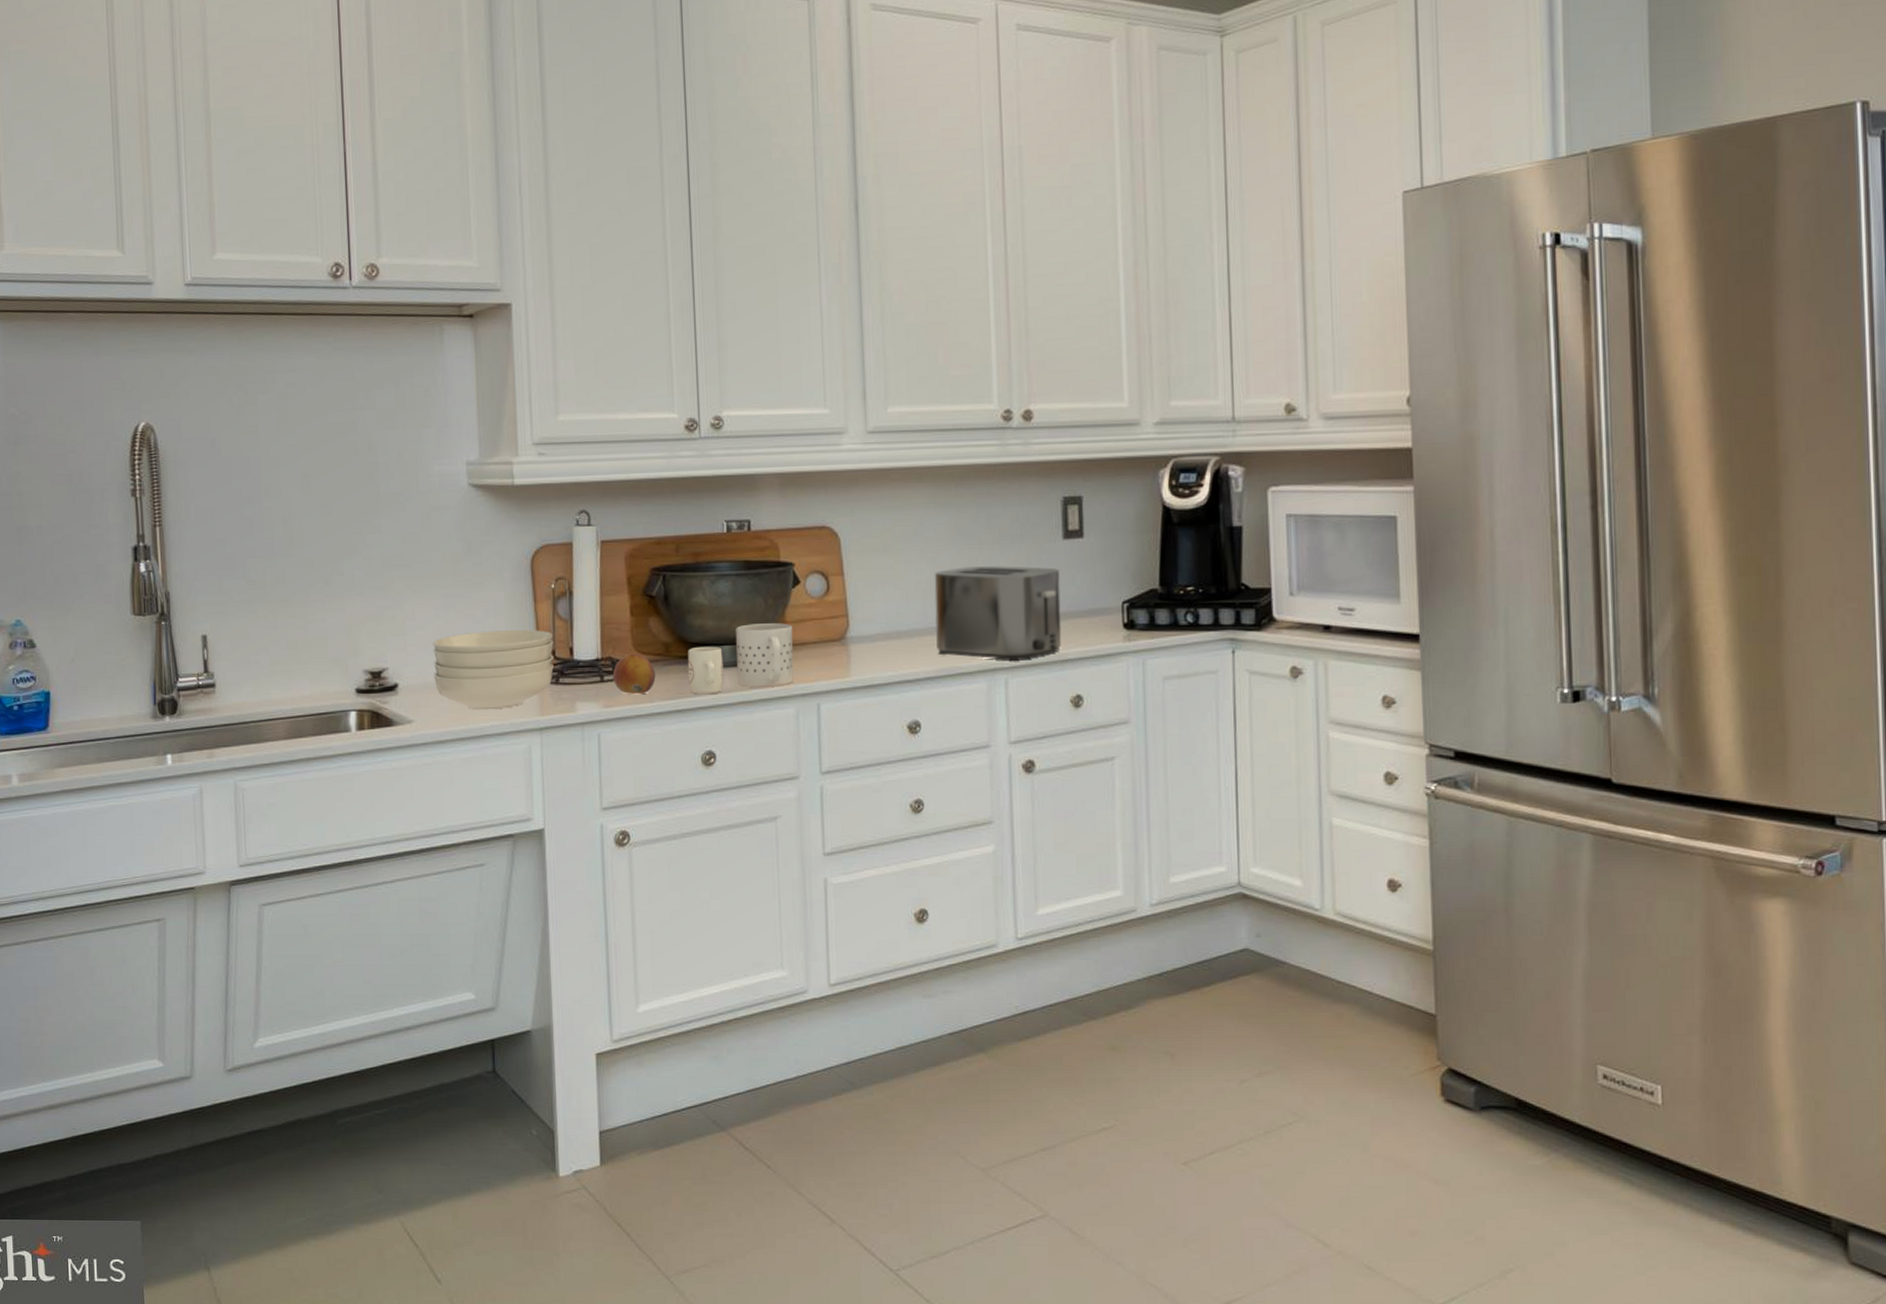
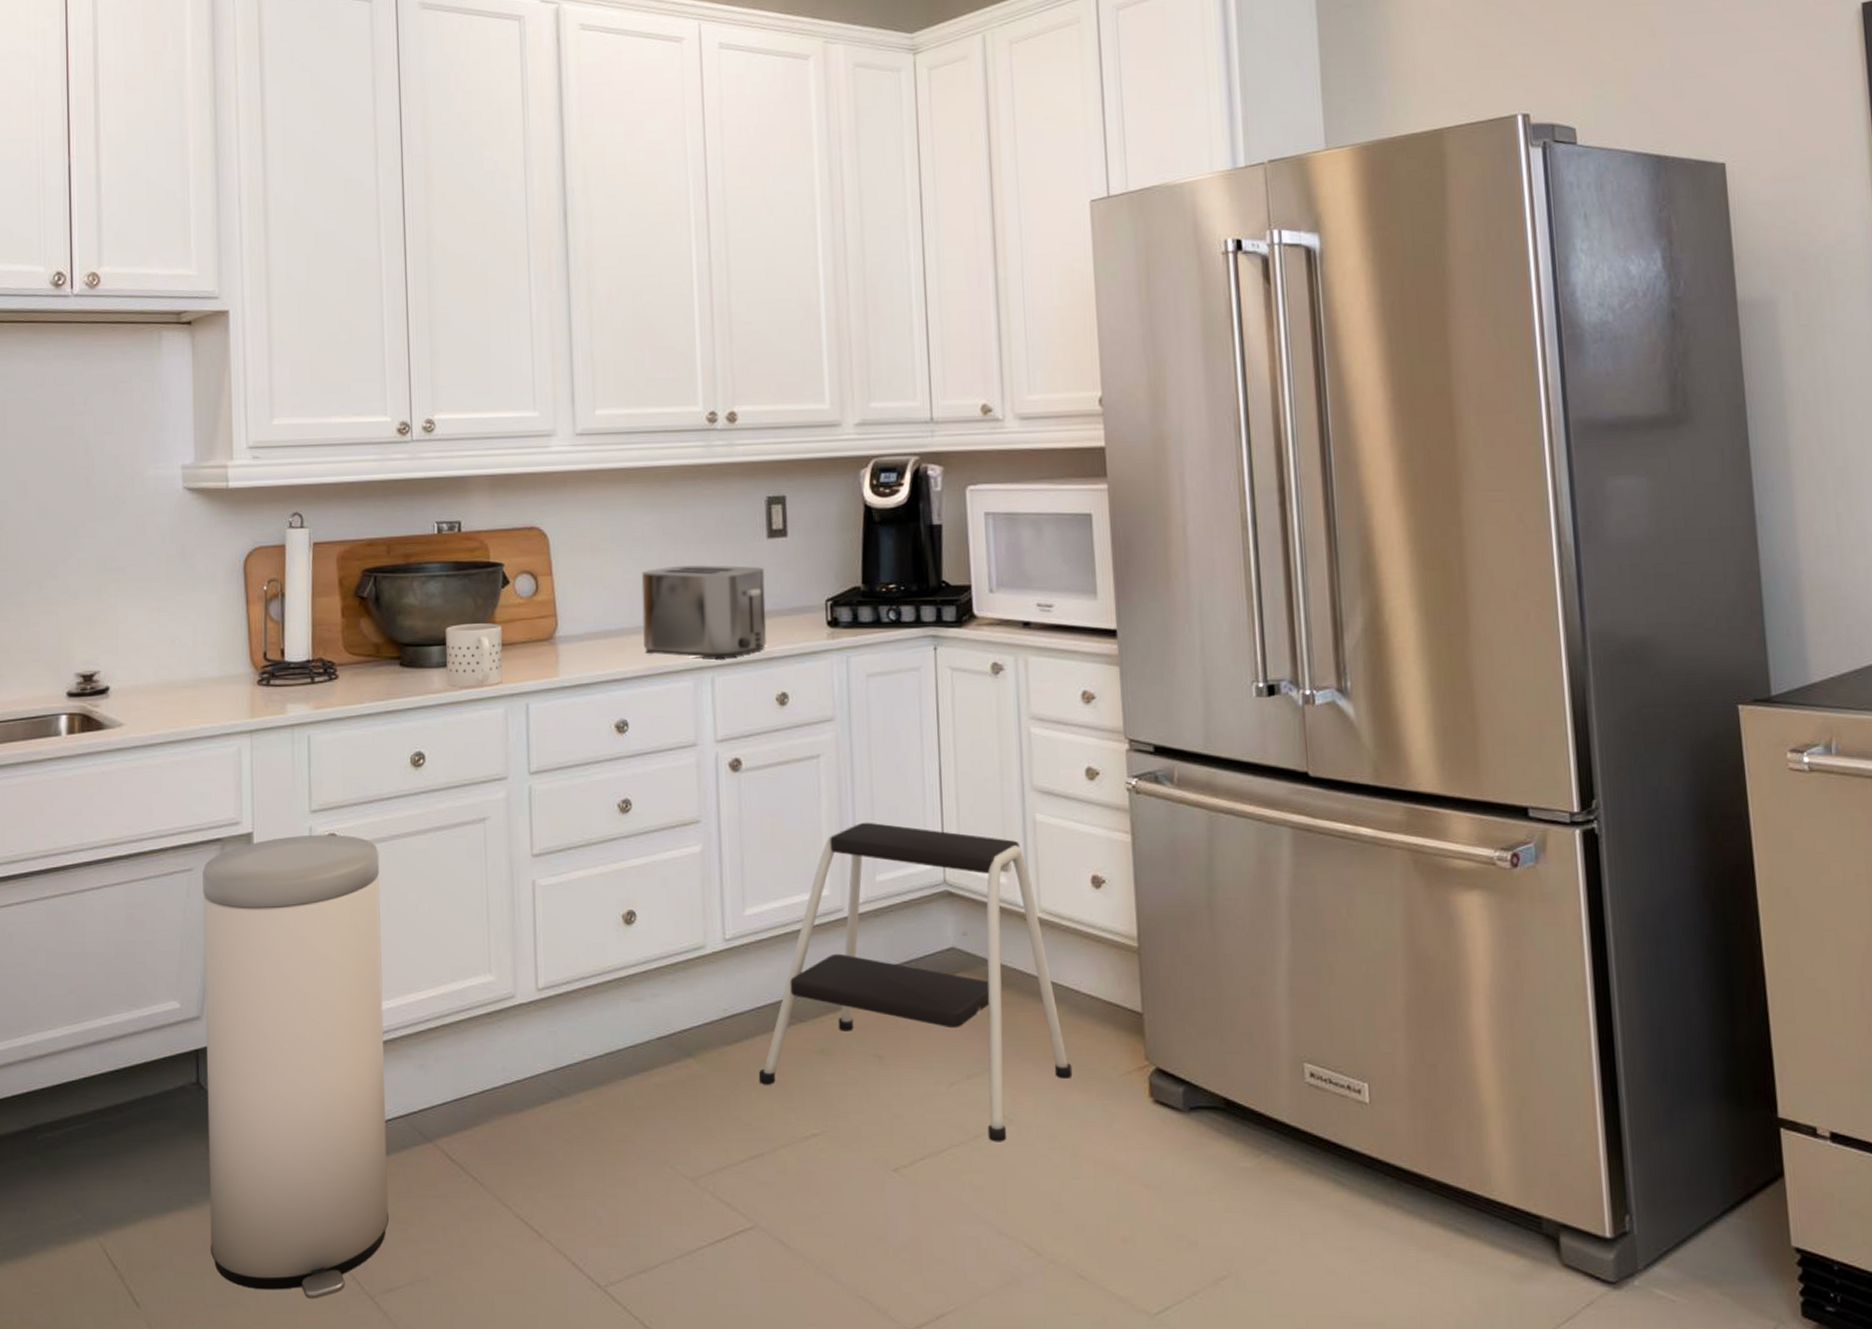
bowl: present [432,629,554,710] -> none [144,631,266,713]
pedal bin: none [495,832,684,1279] -> present [202,835,389,1299]
fruit: present [612,653,656,694] -> none [323,654,366,695]
mug: present [687,646,724,695] -> none [397,646,433,696]
step stool: none [1049,824,1364,1138] -> present [758,822,1073,1142]

